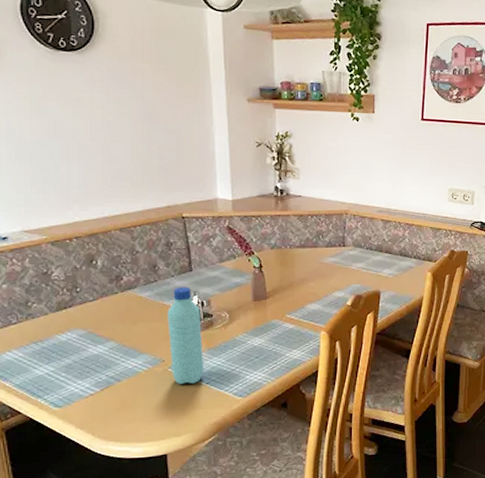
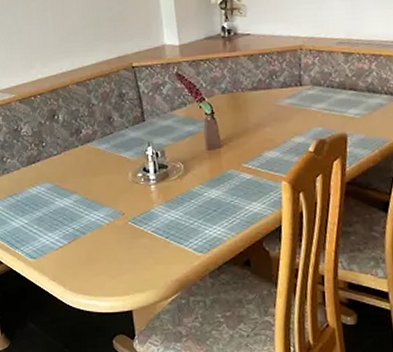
water bottle: present [167,287,204,384] -> none [124,137,163,238]

